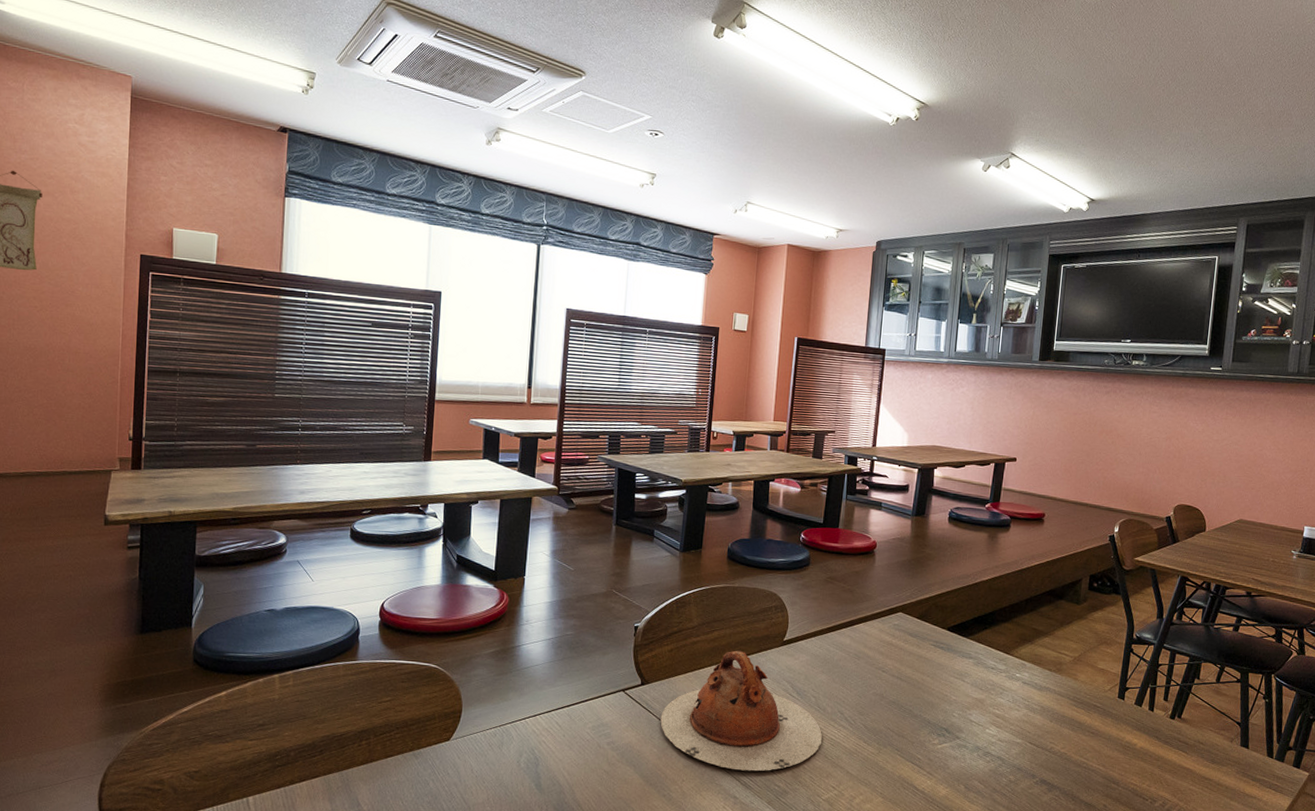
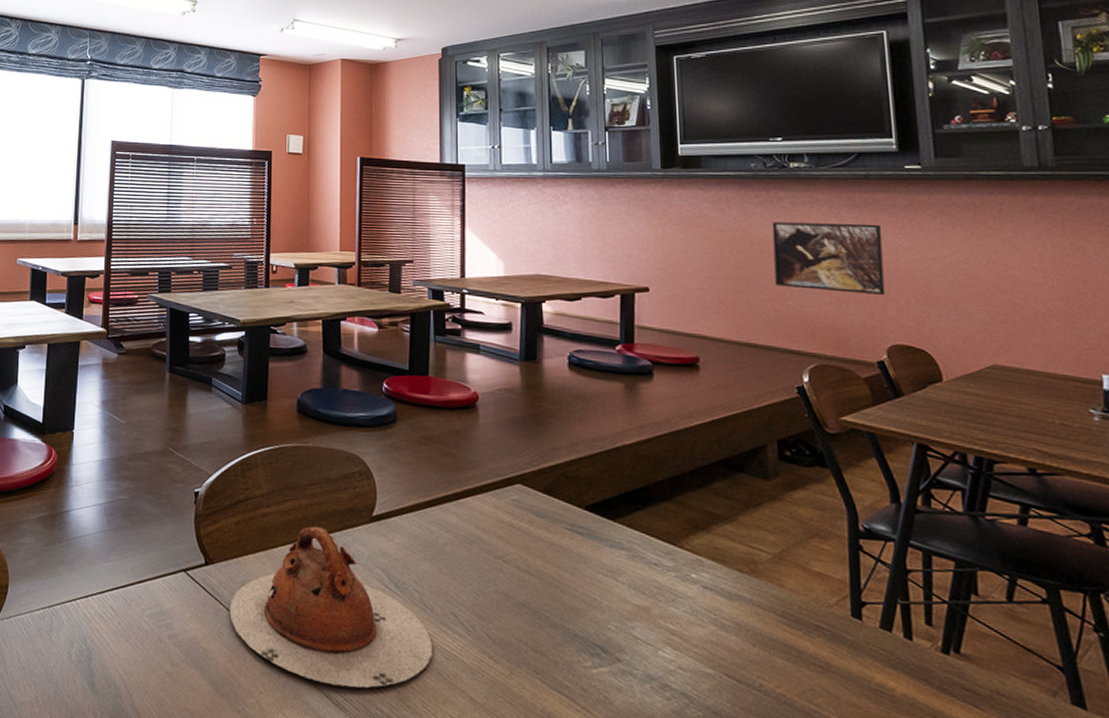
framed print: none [1107,408,1187,468] -> present [772,222,886,296]

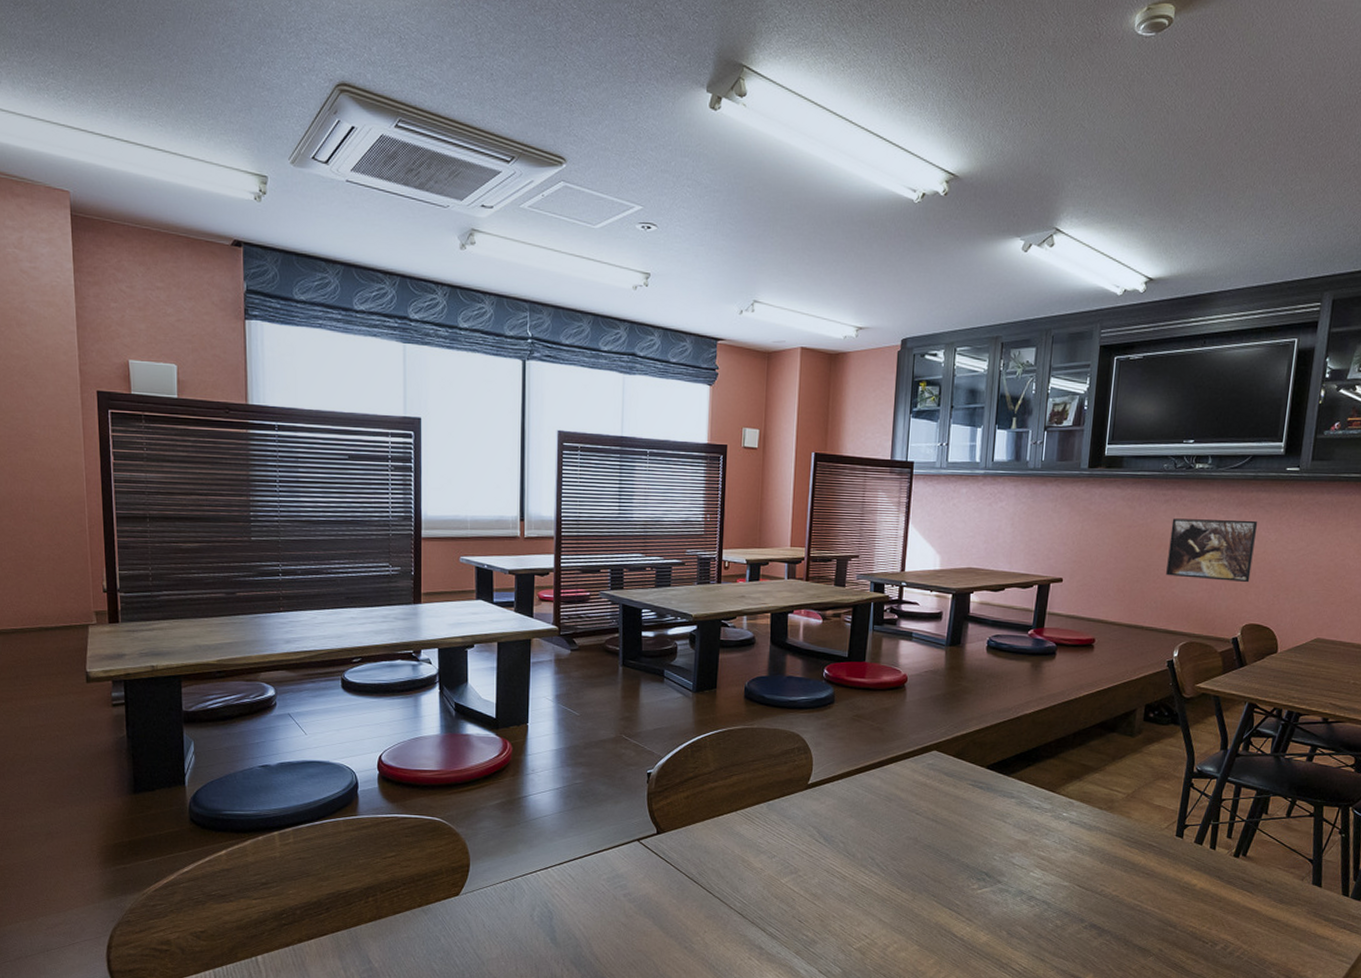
teapot: present [229,526,433,688] -> none [679,795,853,921]

